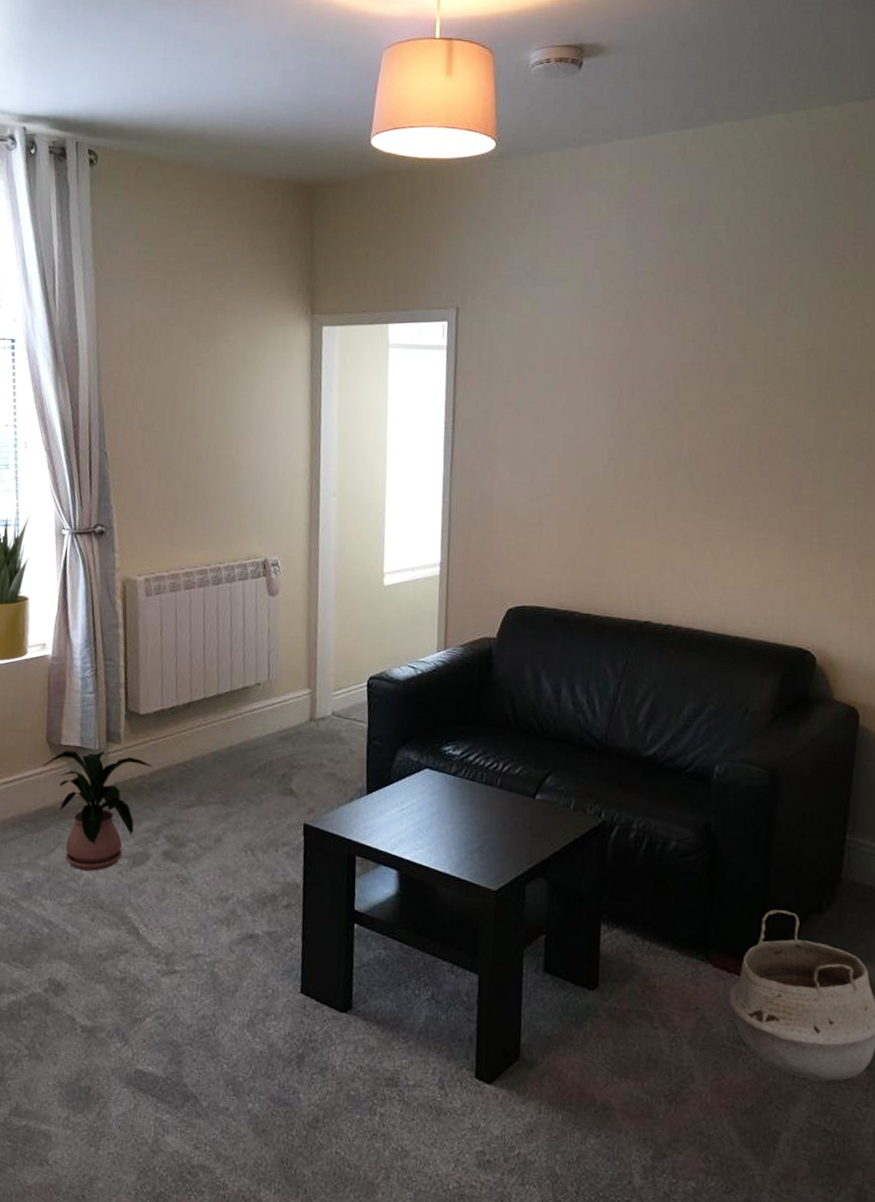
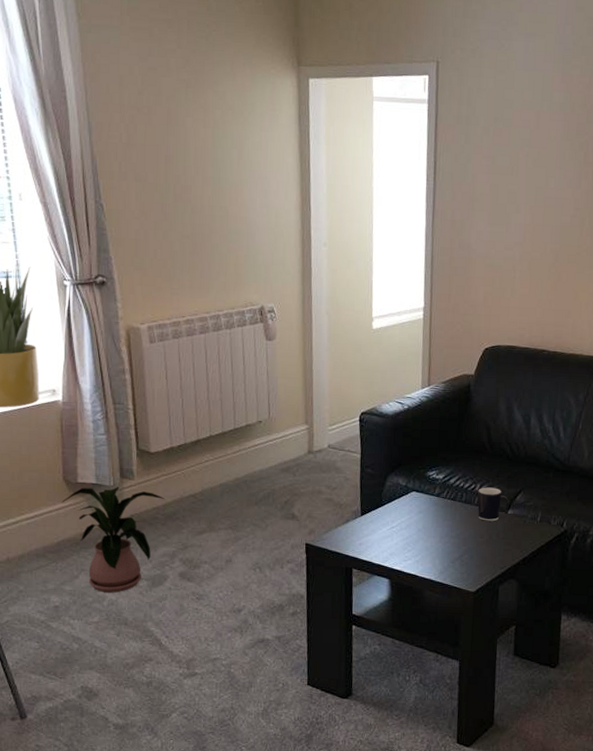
mug: none [499,766,537,808] -> present [477,487,509,522]

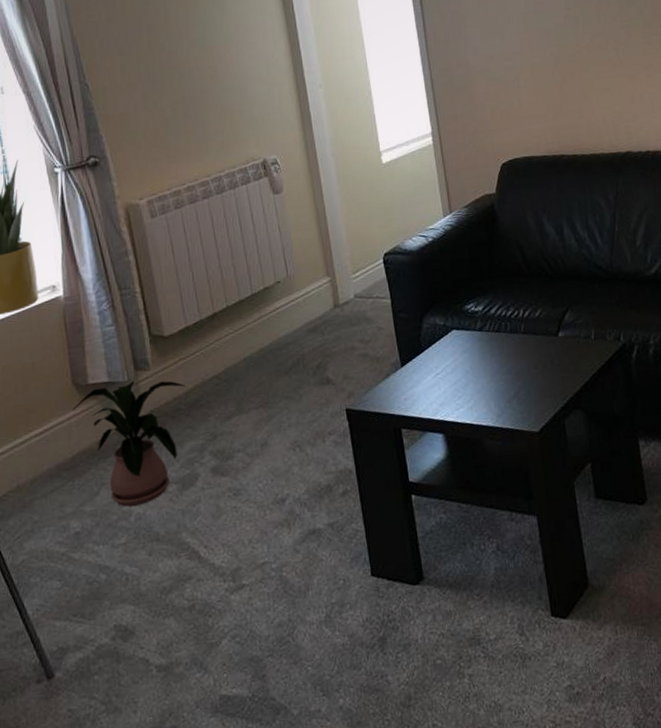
mug: present [477,487,509,522] -> none [521,310,559,350]

